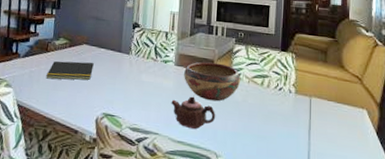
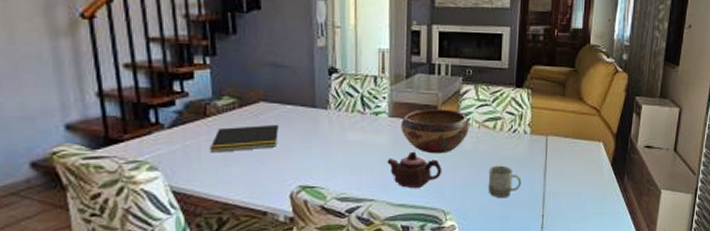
cup: none [256,118,287,151] -> present [488,165,521,199]

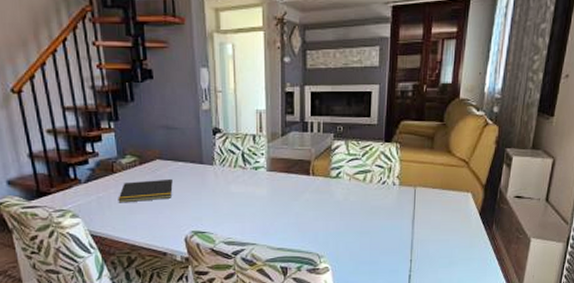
teapot: present [387,151,442,189] -> none [266,202,316,235]
decorative bowl: present [401,109,470,154] -> none [278,163,342,204]
cup: present [488,165,521,199] -> none [358,214,390,244]

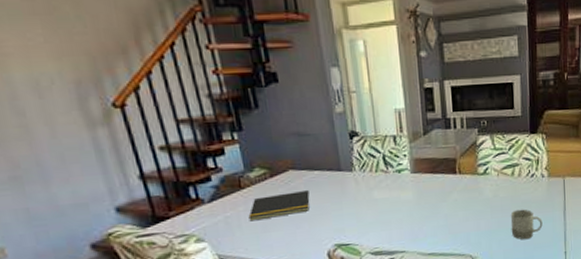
cup: none [358,214,390,244] -> present [510,209,543,240]

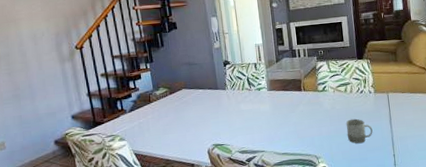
notepad: present [248,189,310,222] -> none [154,103,196,126]

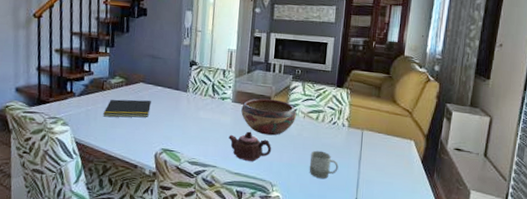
notepad: none [154,103,196,126] -> present [103,99,151,118]
teapot: none [270,113,311,141] -> present [228,131,272,162]
decorative bowl: none [277,80,327,115] -> present [241,98,297,136]

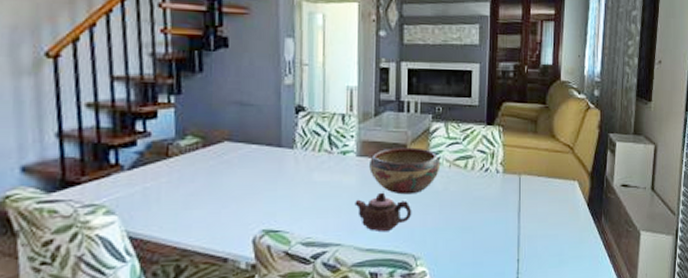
notepad: present [103,99,151,118] -> none [170,164,243,195]
cup: present [309,150,339,179] -> none [460,206,495,242]

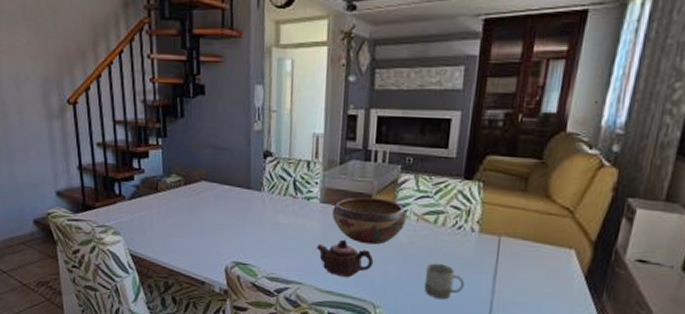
cup: none [460,206,495,242] -> present [424,263,465,300]

